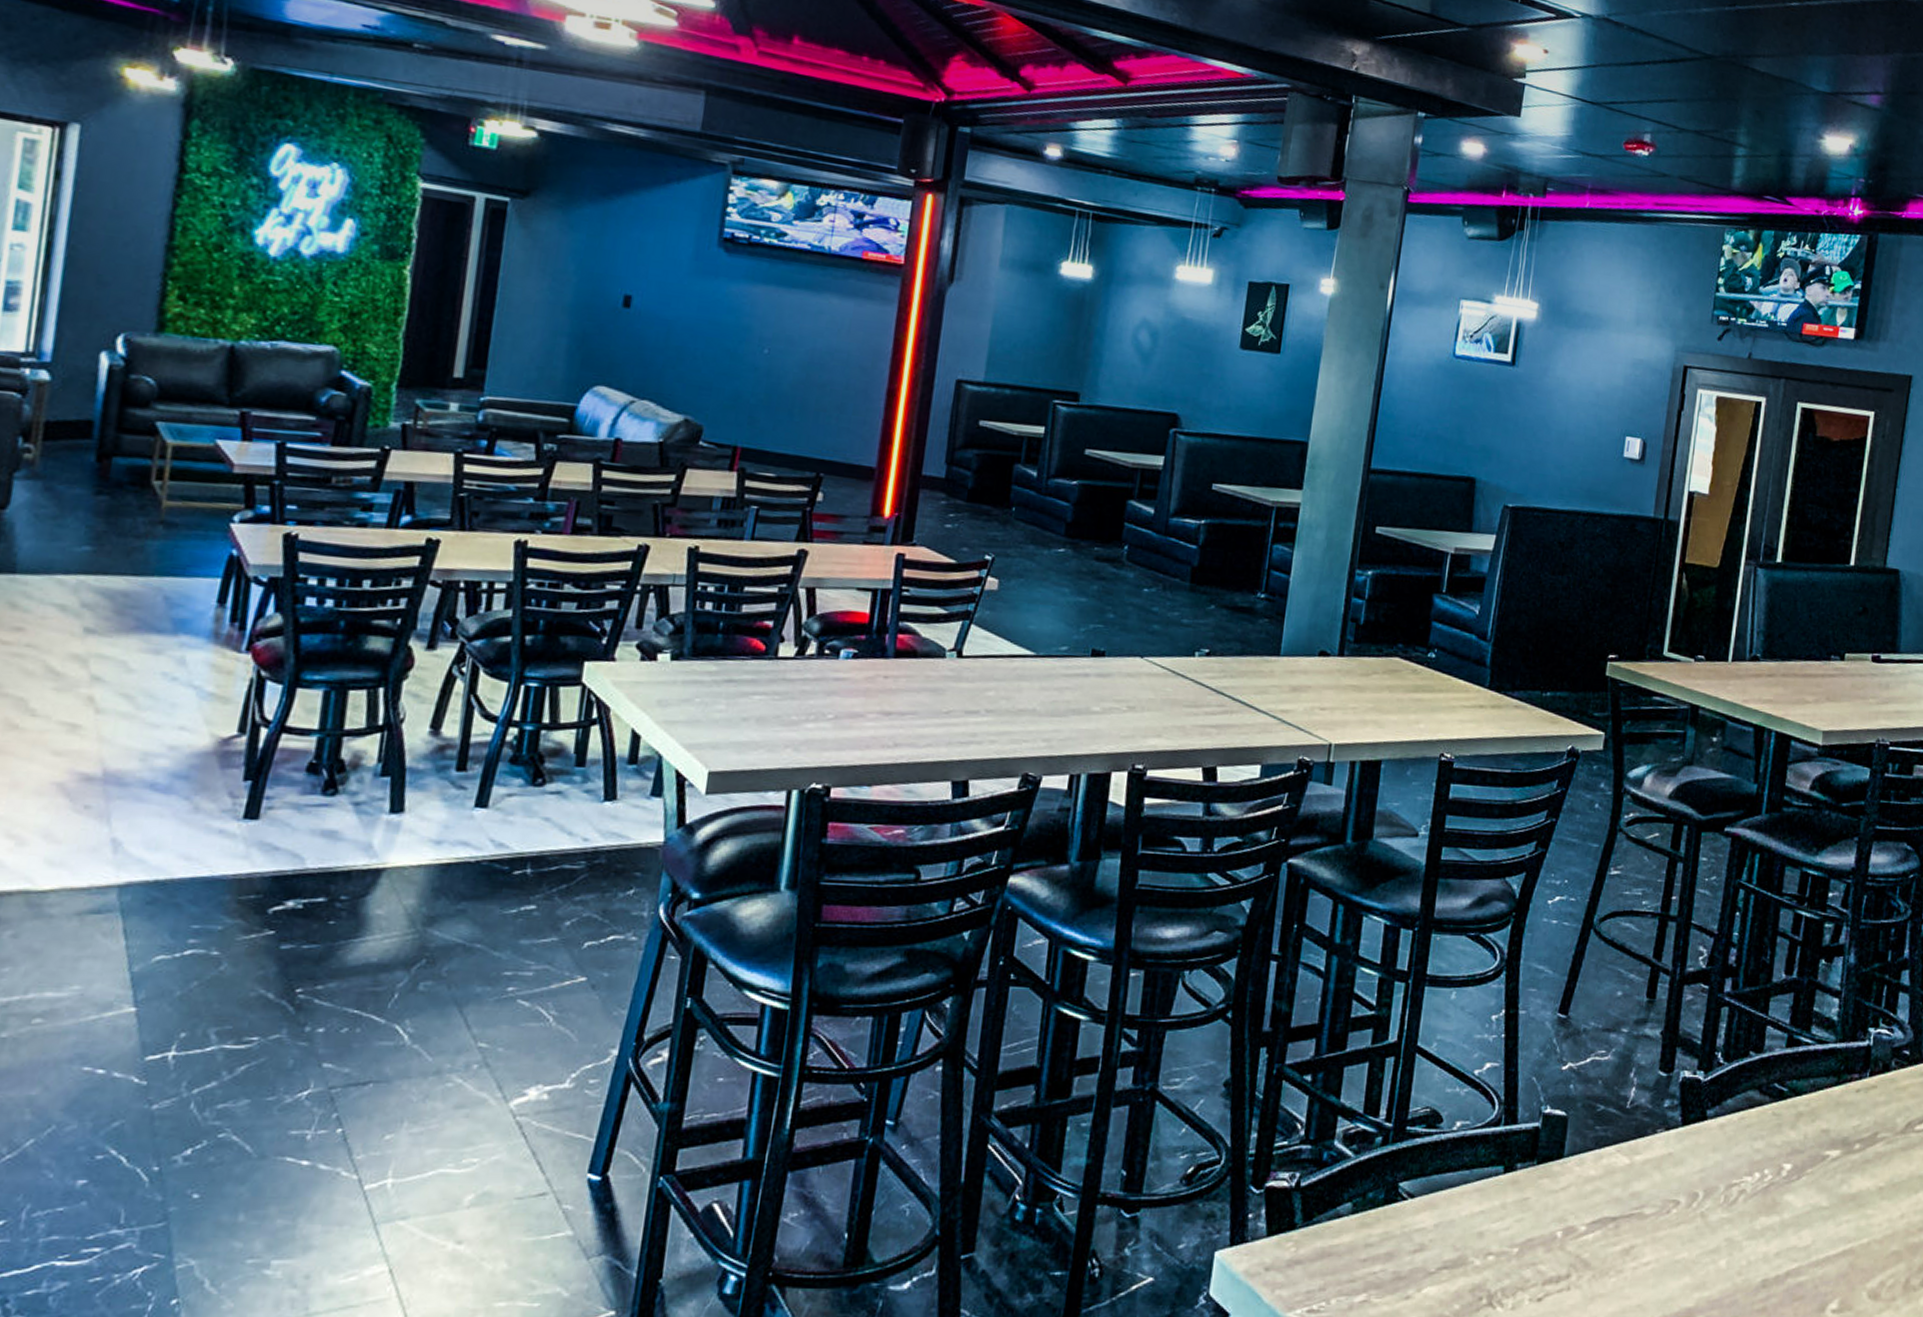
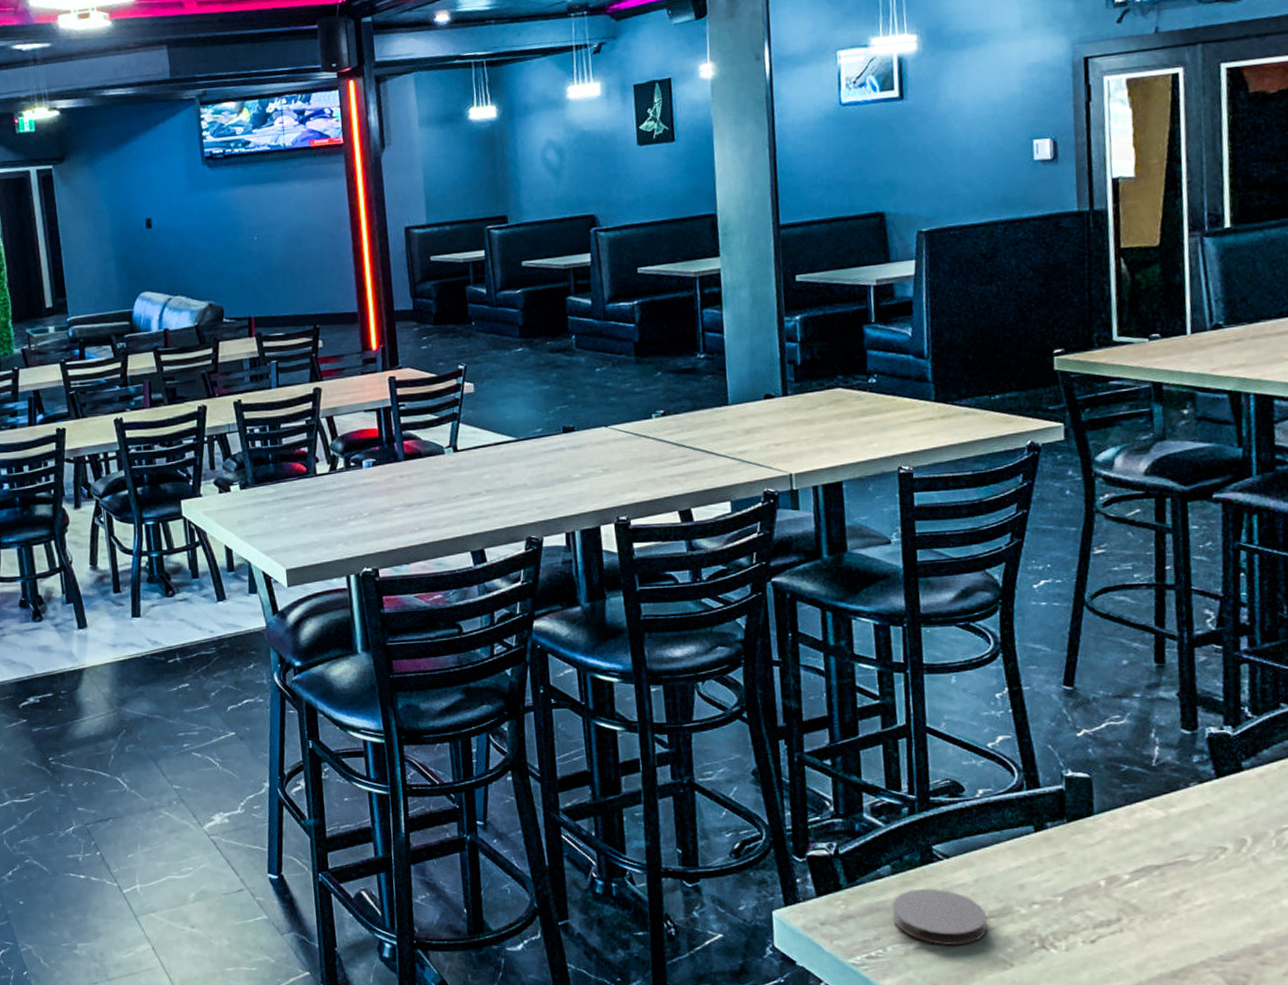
coaster: none [1343,1231,1441,1300] -> present [891,888,988,946]

